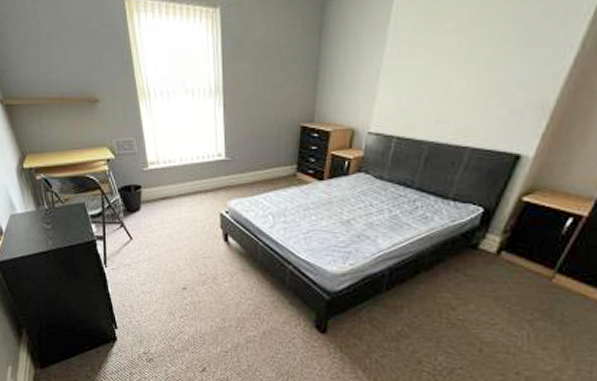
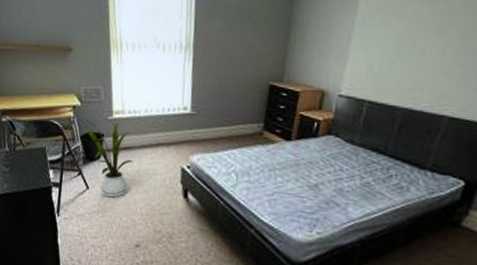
house plant: none [119,173,174,246] -> present [83,120,134,198]

